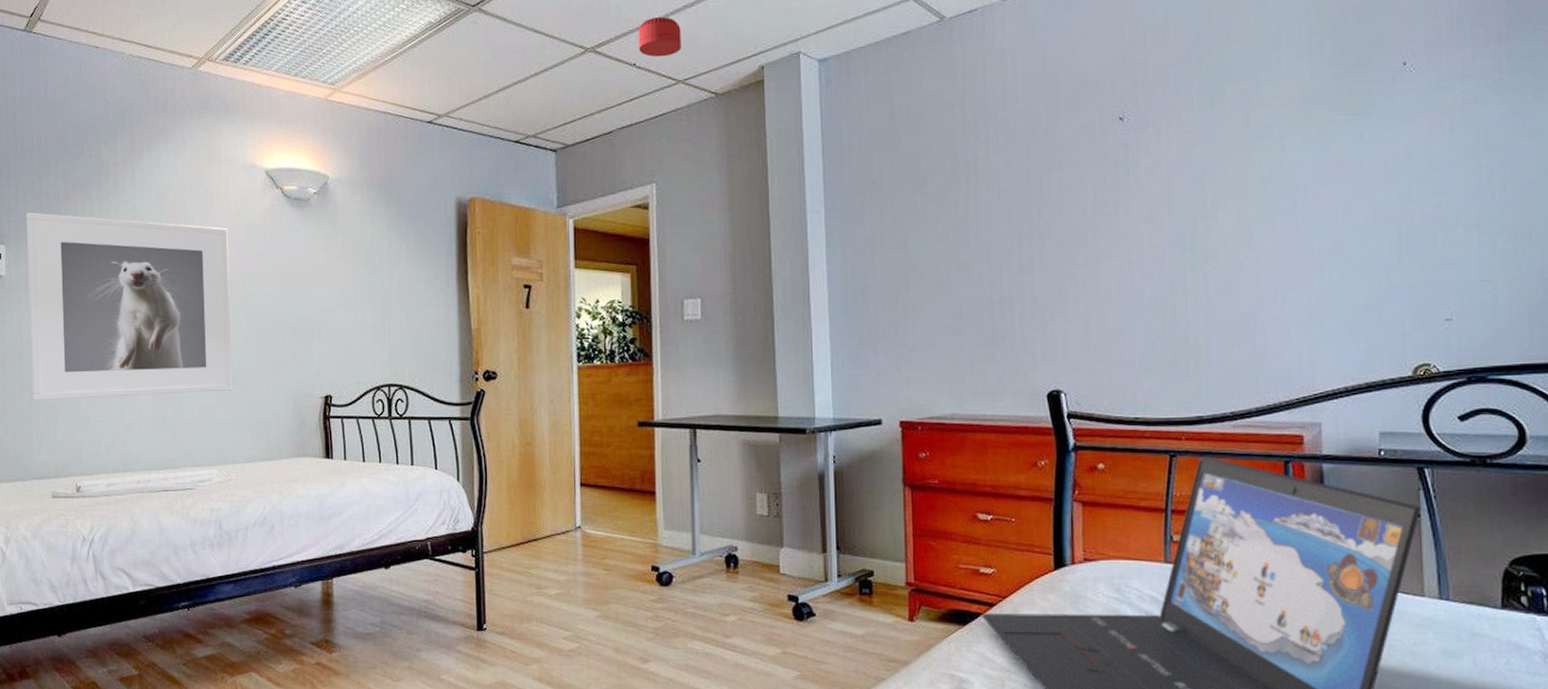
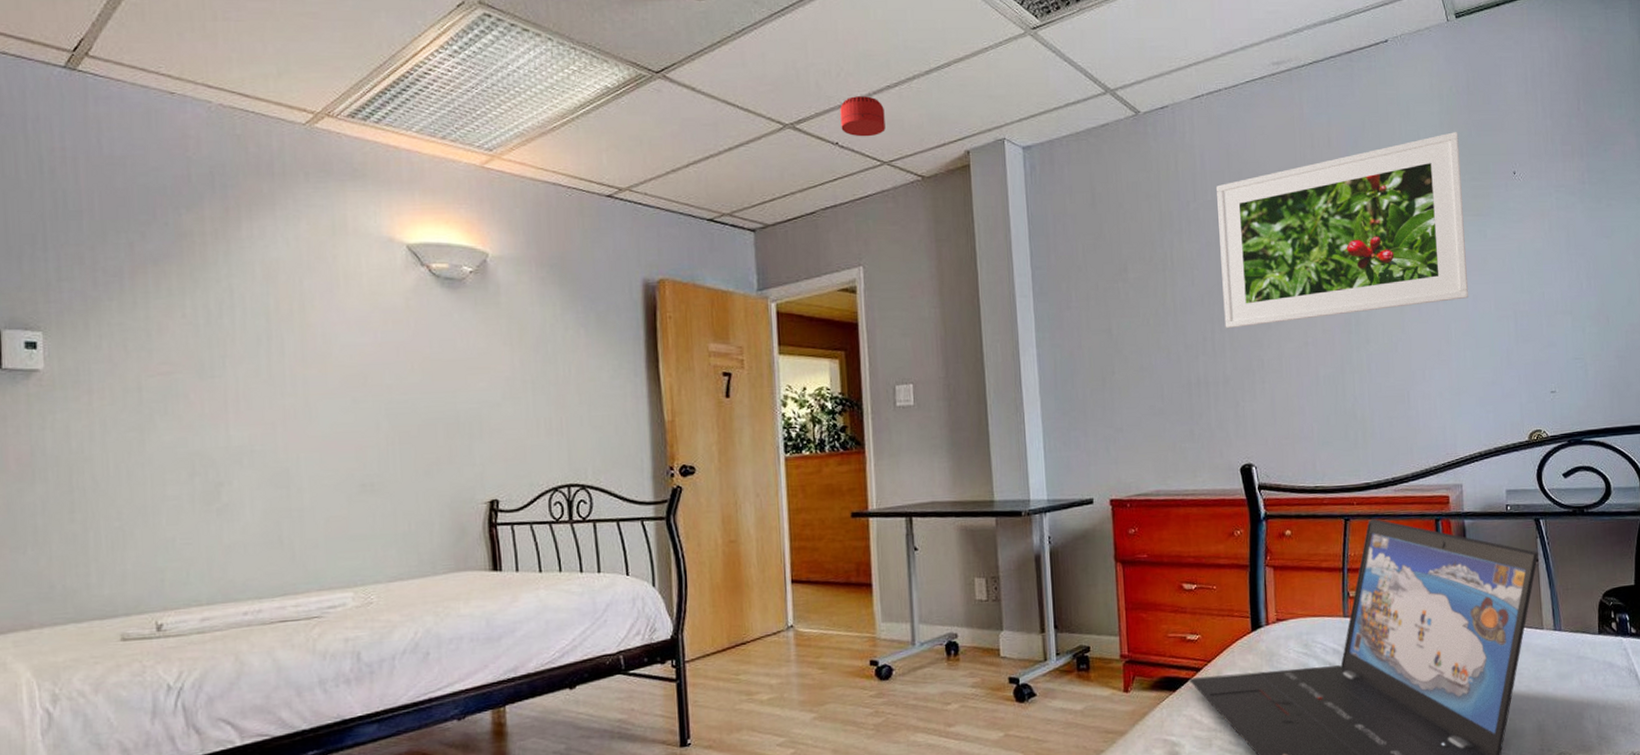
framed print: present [26,212,233,400] -> none [73,290,371,523]
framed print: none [1029,19,1338,245] -> present [1216,132,1469,329]

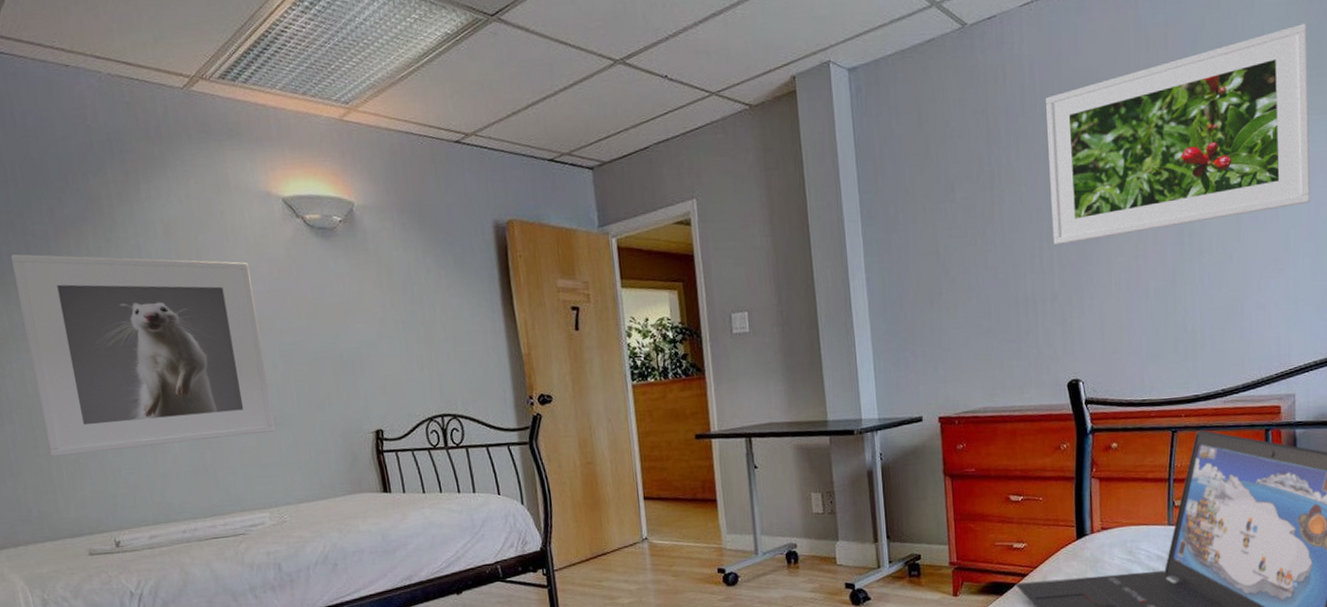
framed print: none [73,290,371,523] -> present [10,254,276,457]
smoke detector: present [840,96,886,137] -> none [667,25,712,69]

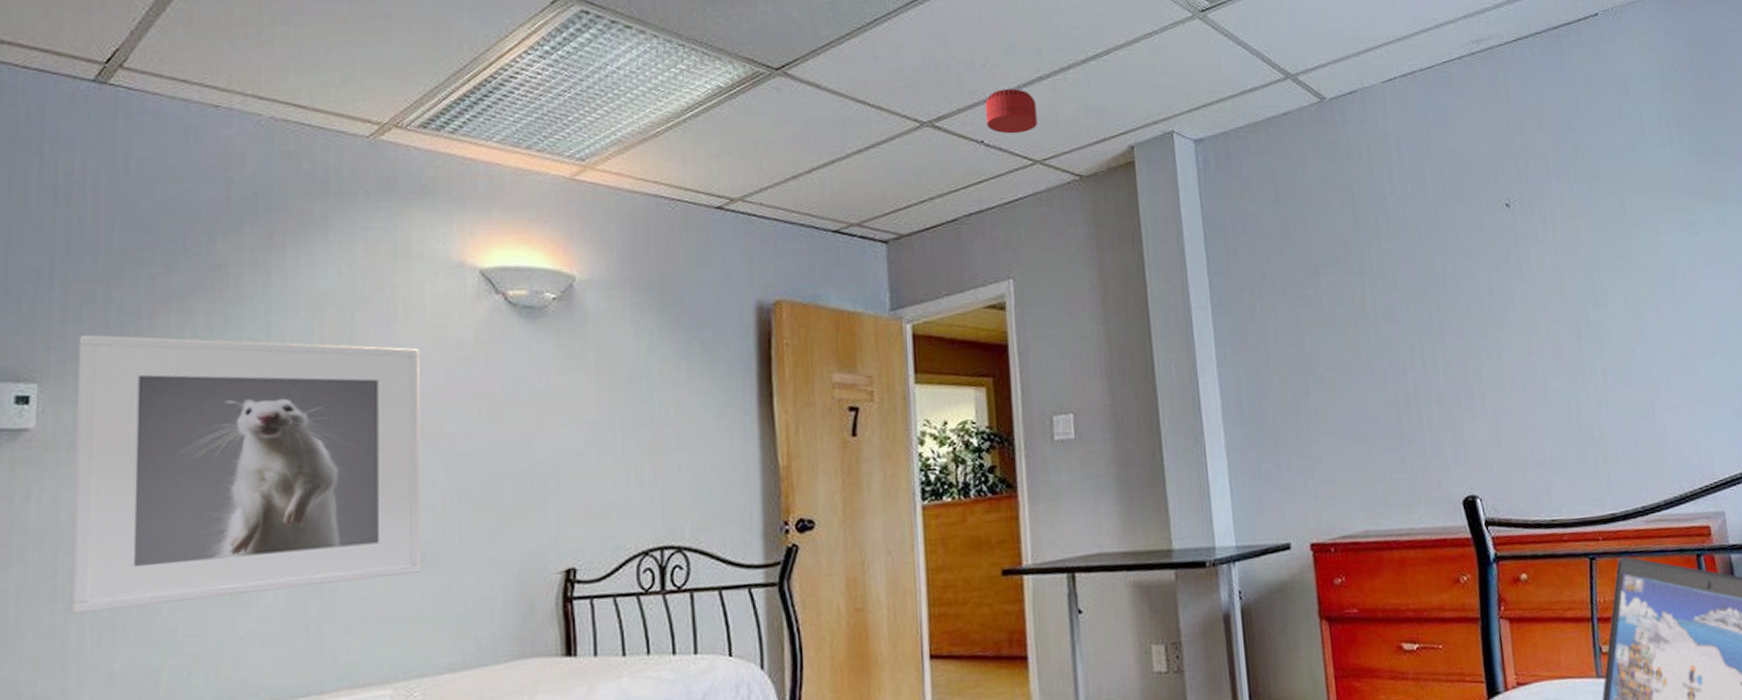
smoke detector: none [667,25,712,69] -> present [985,89,1037,134]
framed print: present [1046,24,1311,246] -> none [1416,110,1713,338]

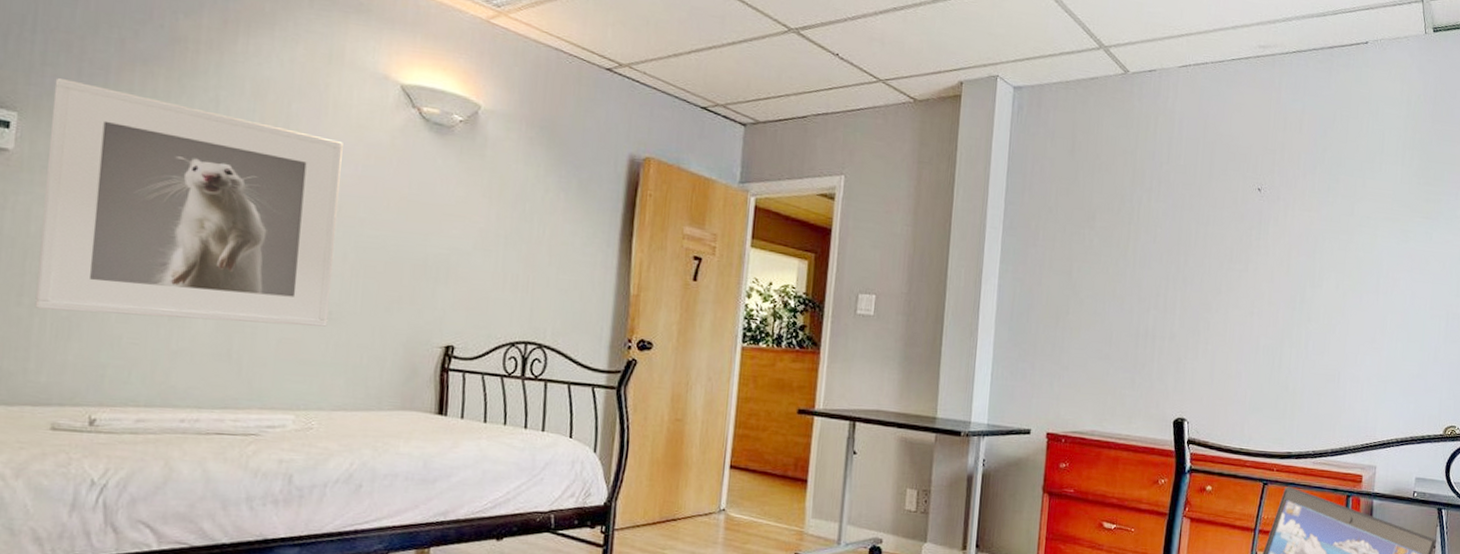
smoke detector: present [985,89,1037,134] -> none [843,12,888,54]

